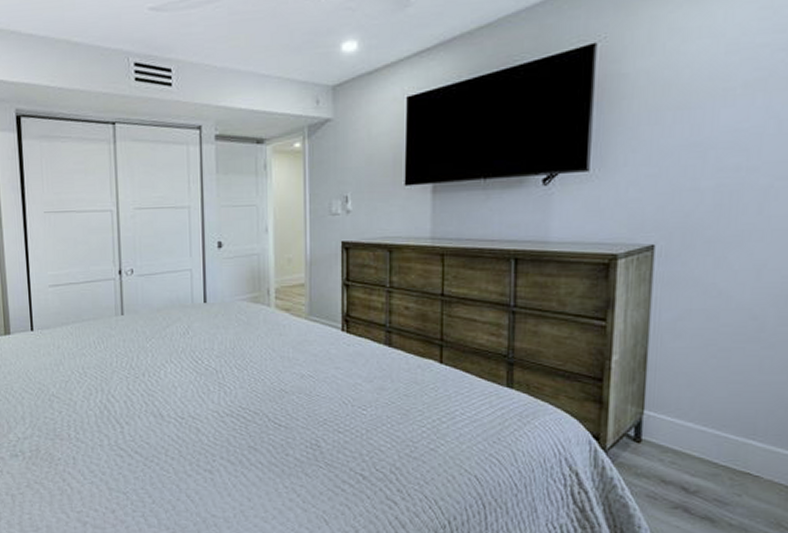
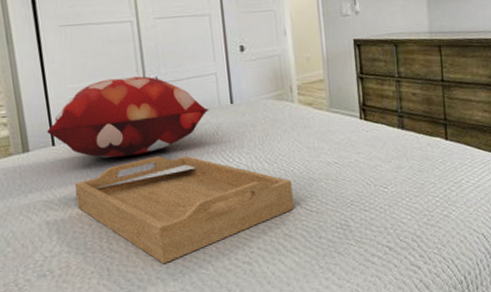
decorative pillow: none [27,266,182,348] -> present [47,76,209,158]
serving tray: none [49,350,262,461] -> present [75,155,294,265]

